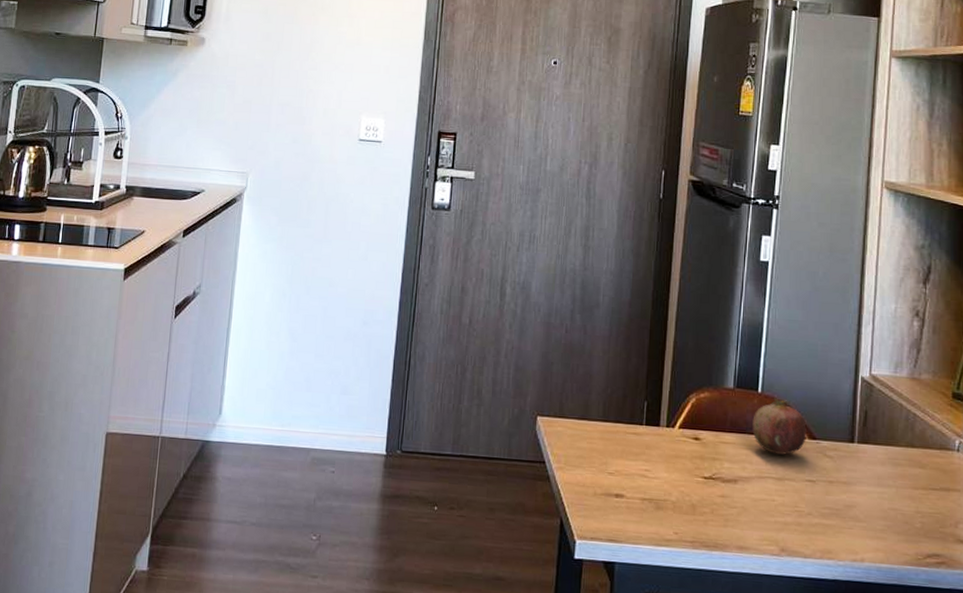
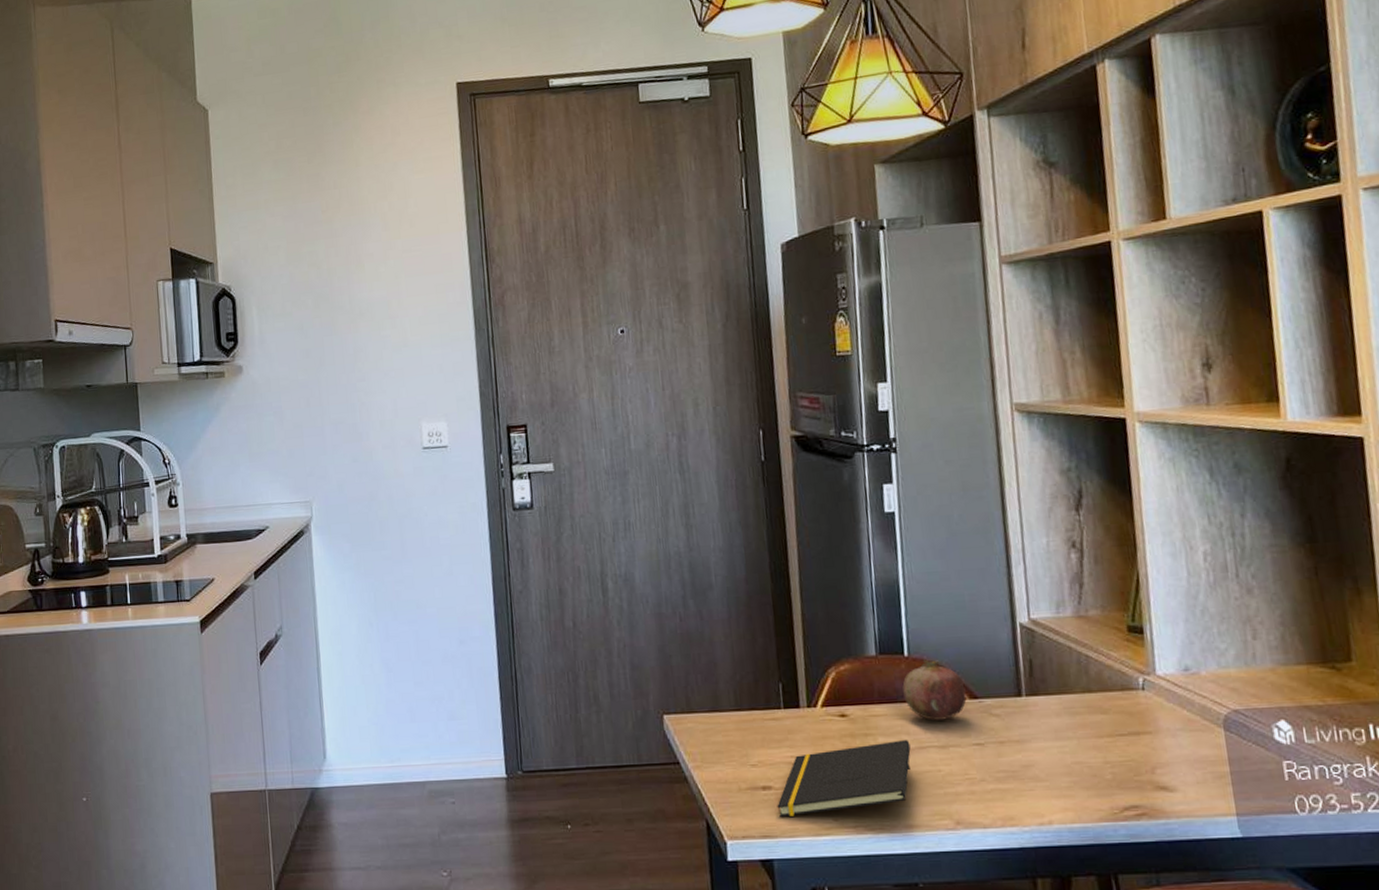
notepad: none [626,468,751,525] -> present [777,740,911,817]

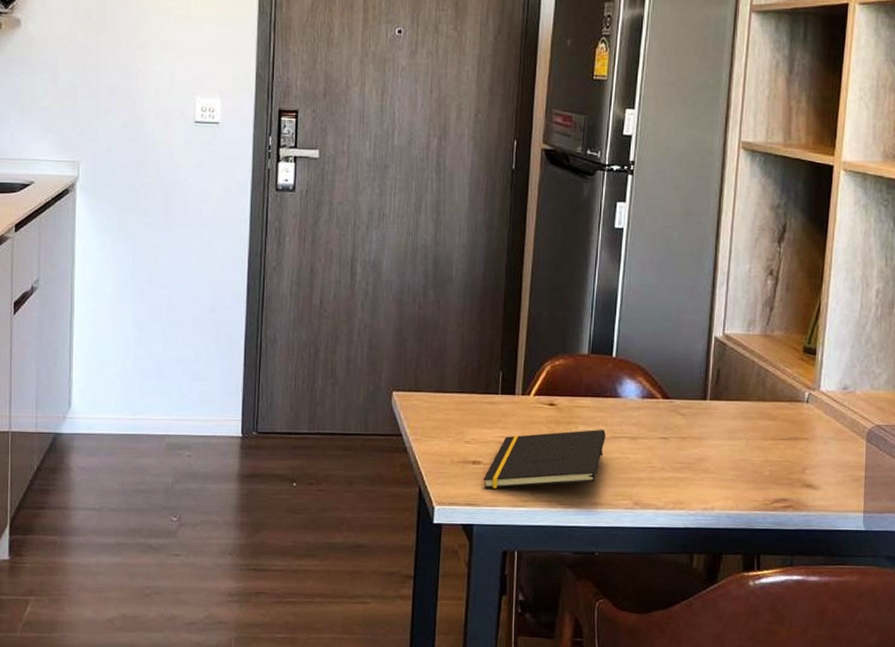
fruit: present [902,659,967,721] -> none [607,361,660,415]

